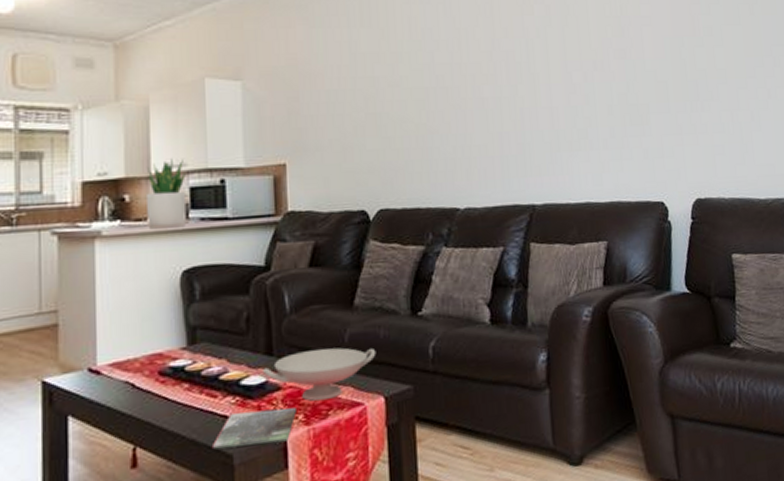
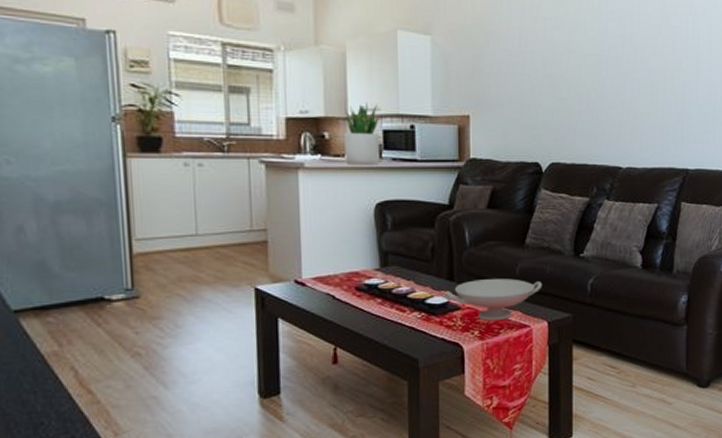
magazine: present [211,407,296,450] -> none [400,324,472,354]

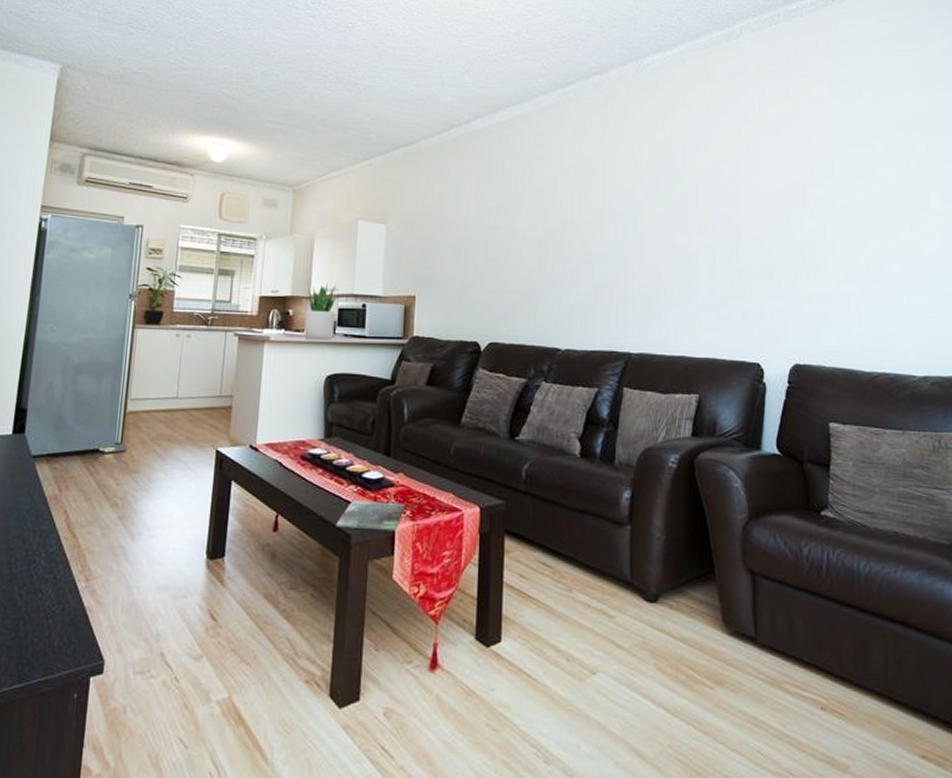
magazine: none [400,324,472,354] -> present [335,500,405,532]
decorative bowl: present [444,279,543,322] -> none [380,457,476,502]

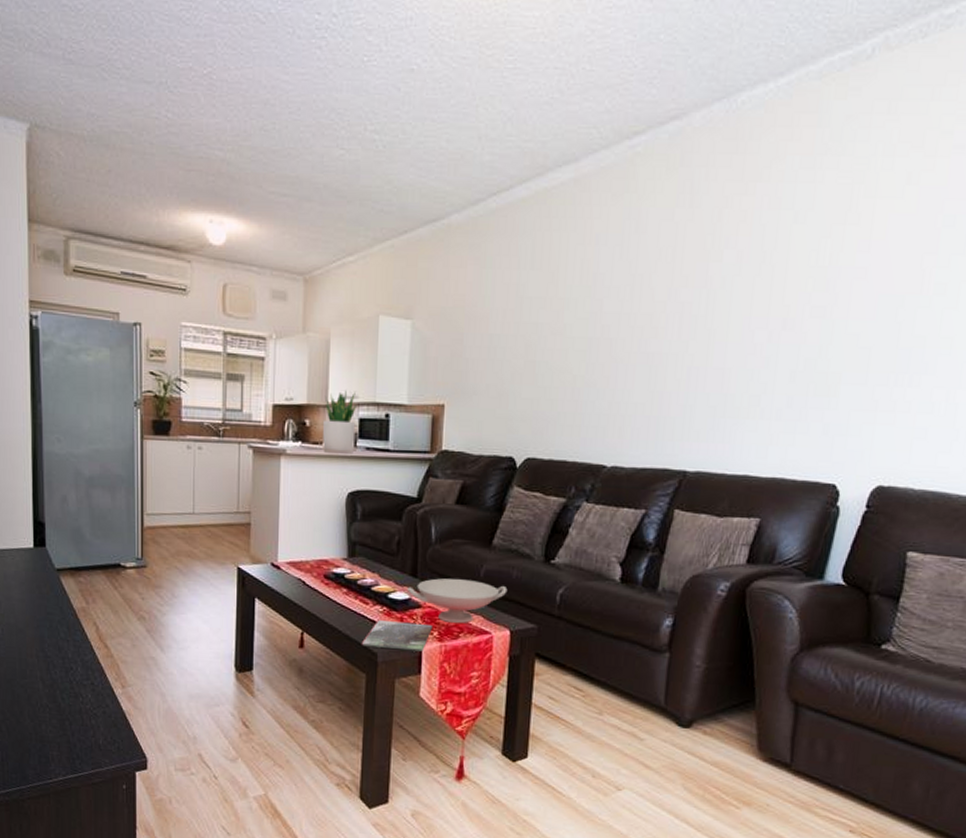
decorative bowl: none [380,457,476,502] -> present [406,578,508,624]

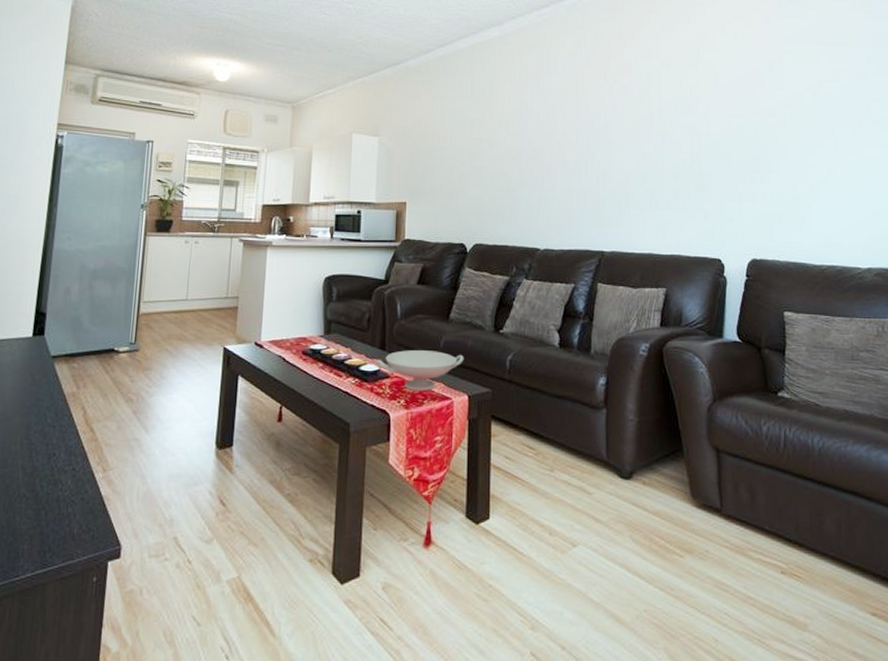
planter: present [323,390,357,454] -> none [304,192,333,244]
magazine: present [361,620,432,652] -> none [335,392,399,419]

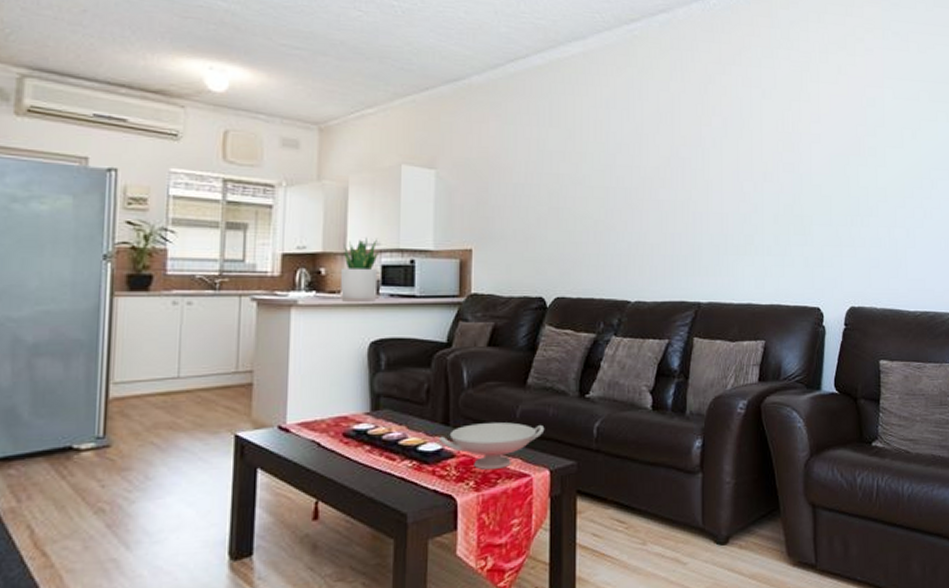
planter: none [304,192,333,244] -> present [341,237,379,302]

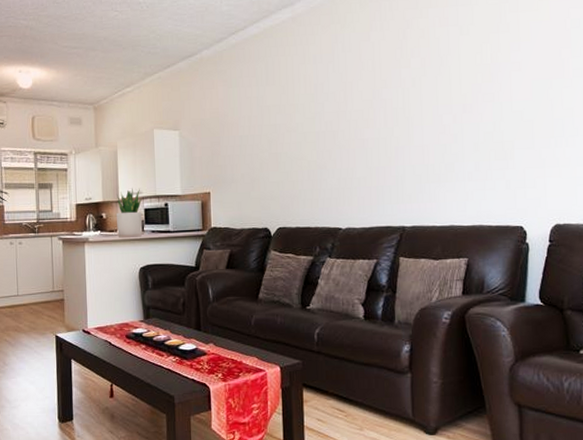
decorative bowl: present [438,422,545,471] -> none [193,329,275,366]

